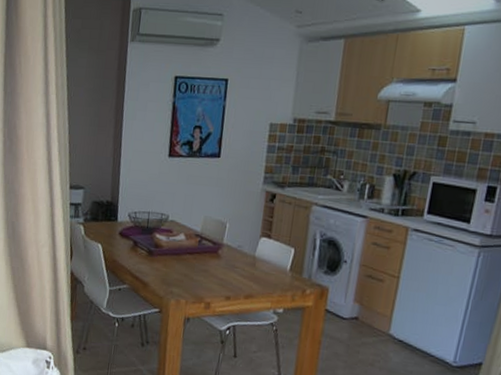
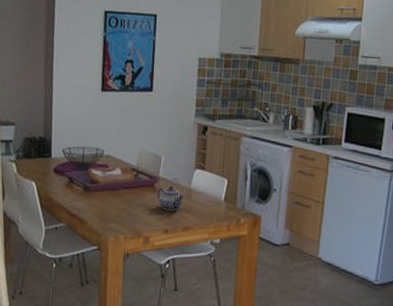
teapot: none [220,252,248,278] -> present [157,185,184,211]

